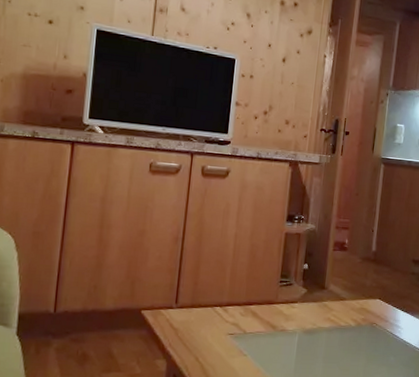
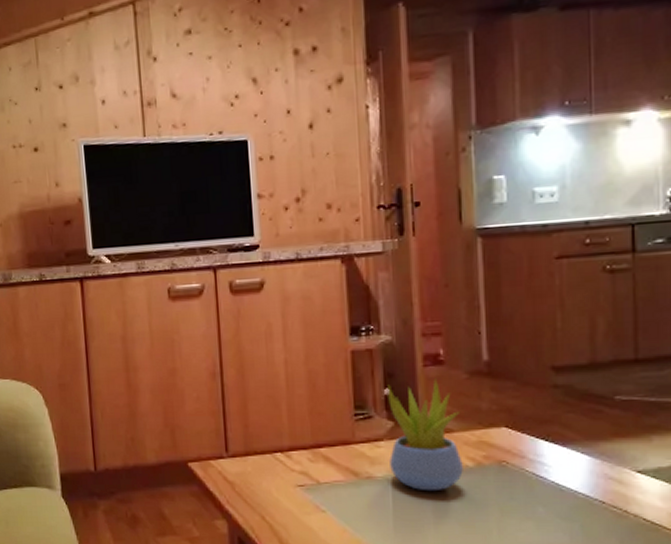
succulent plant: none [299,260,353,343] -> present [388,379,463,492]

